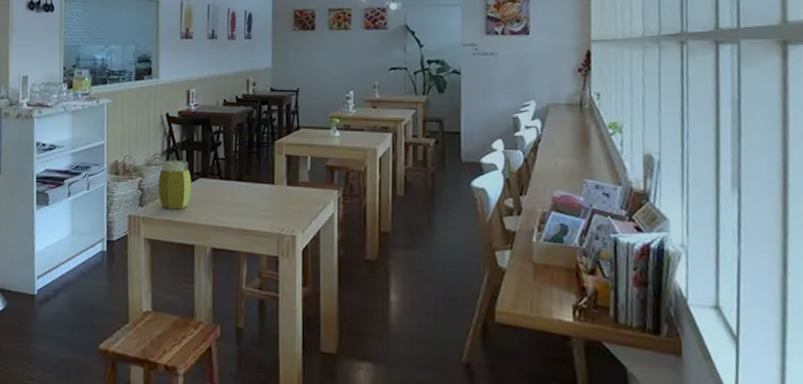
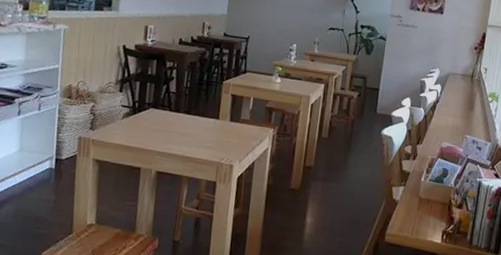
jar: present [158,160,192,210] -> none [109,89,143,136]

